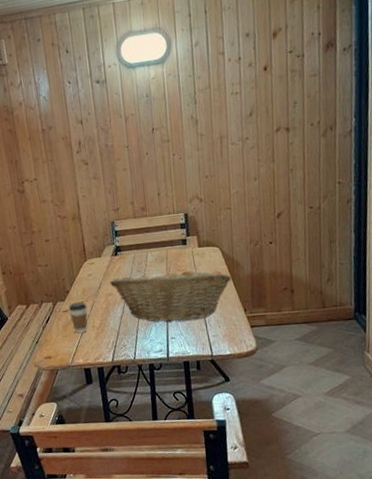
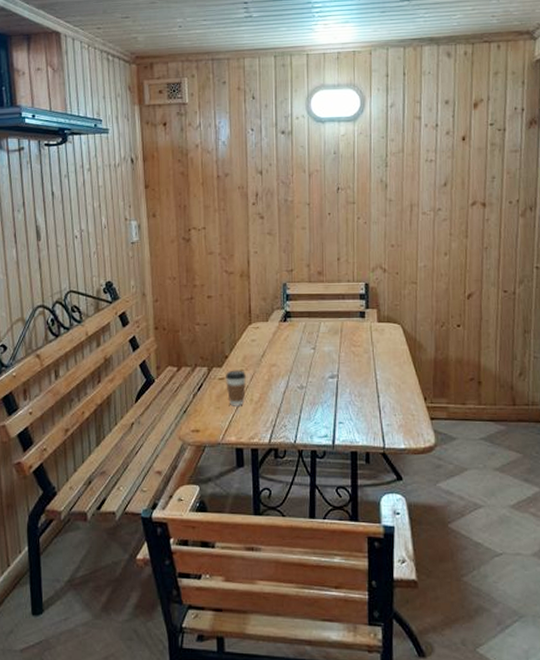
fruit basket: present [110,267,232,323] -> none [275,341,413,404]

